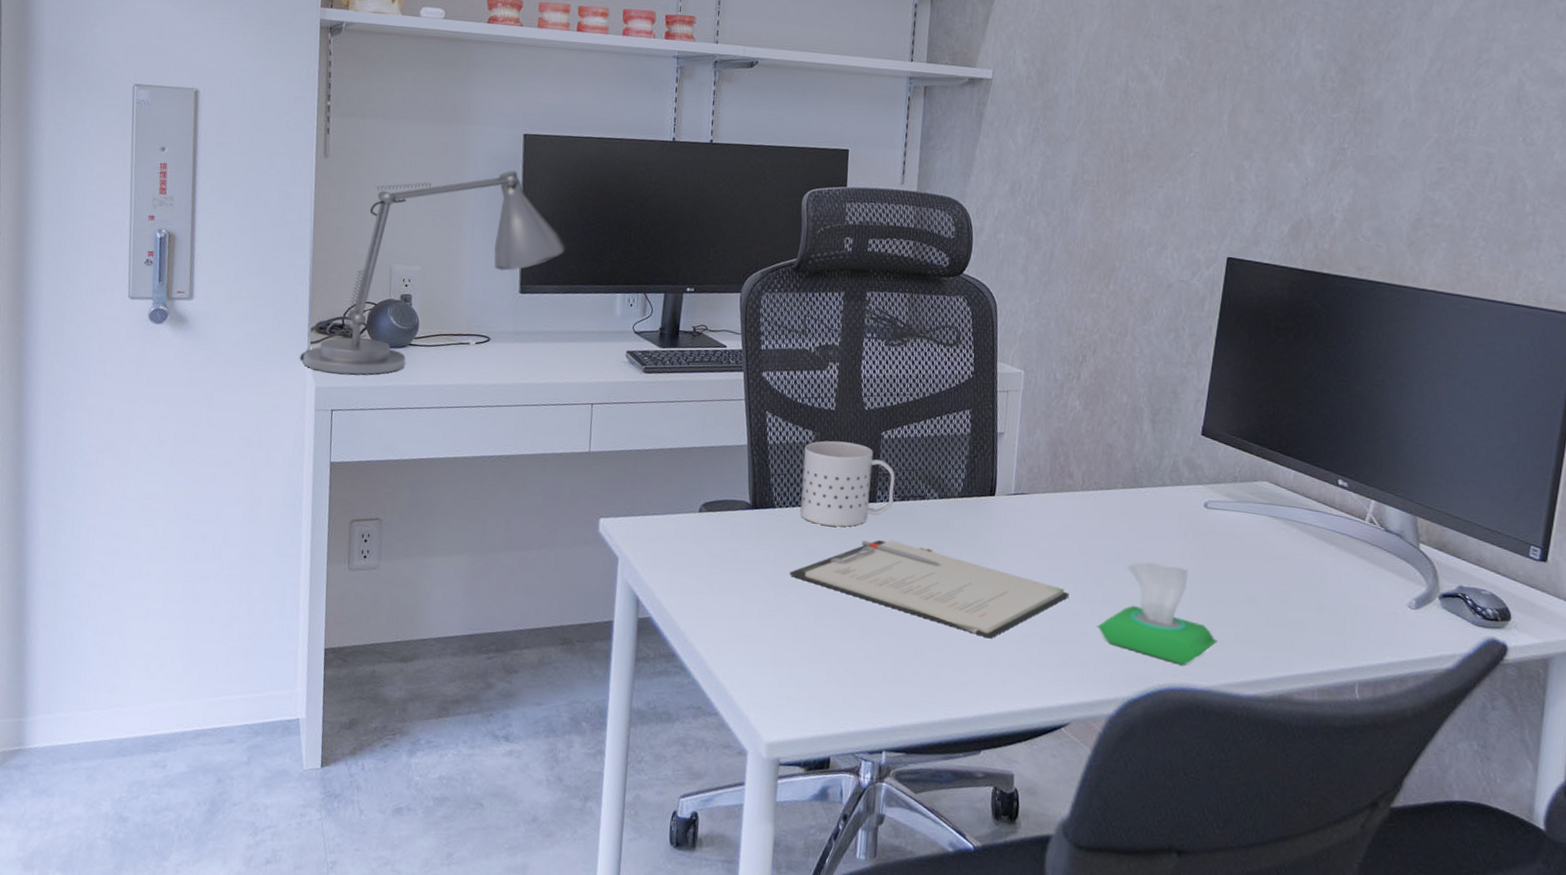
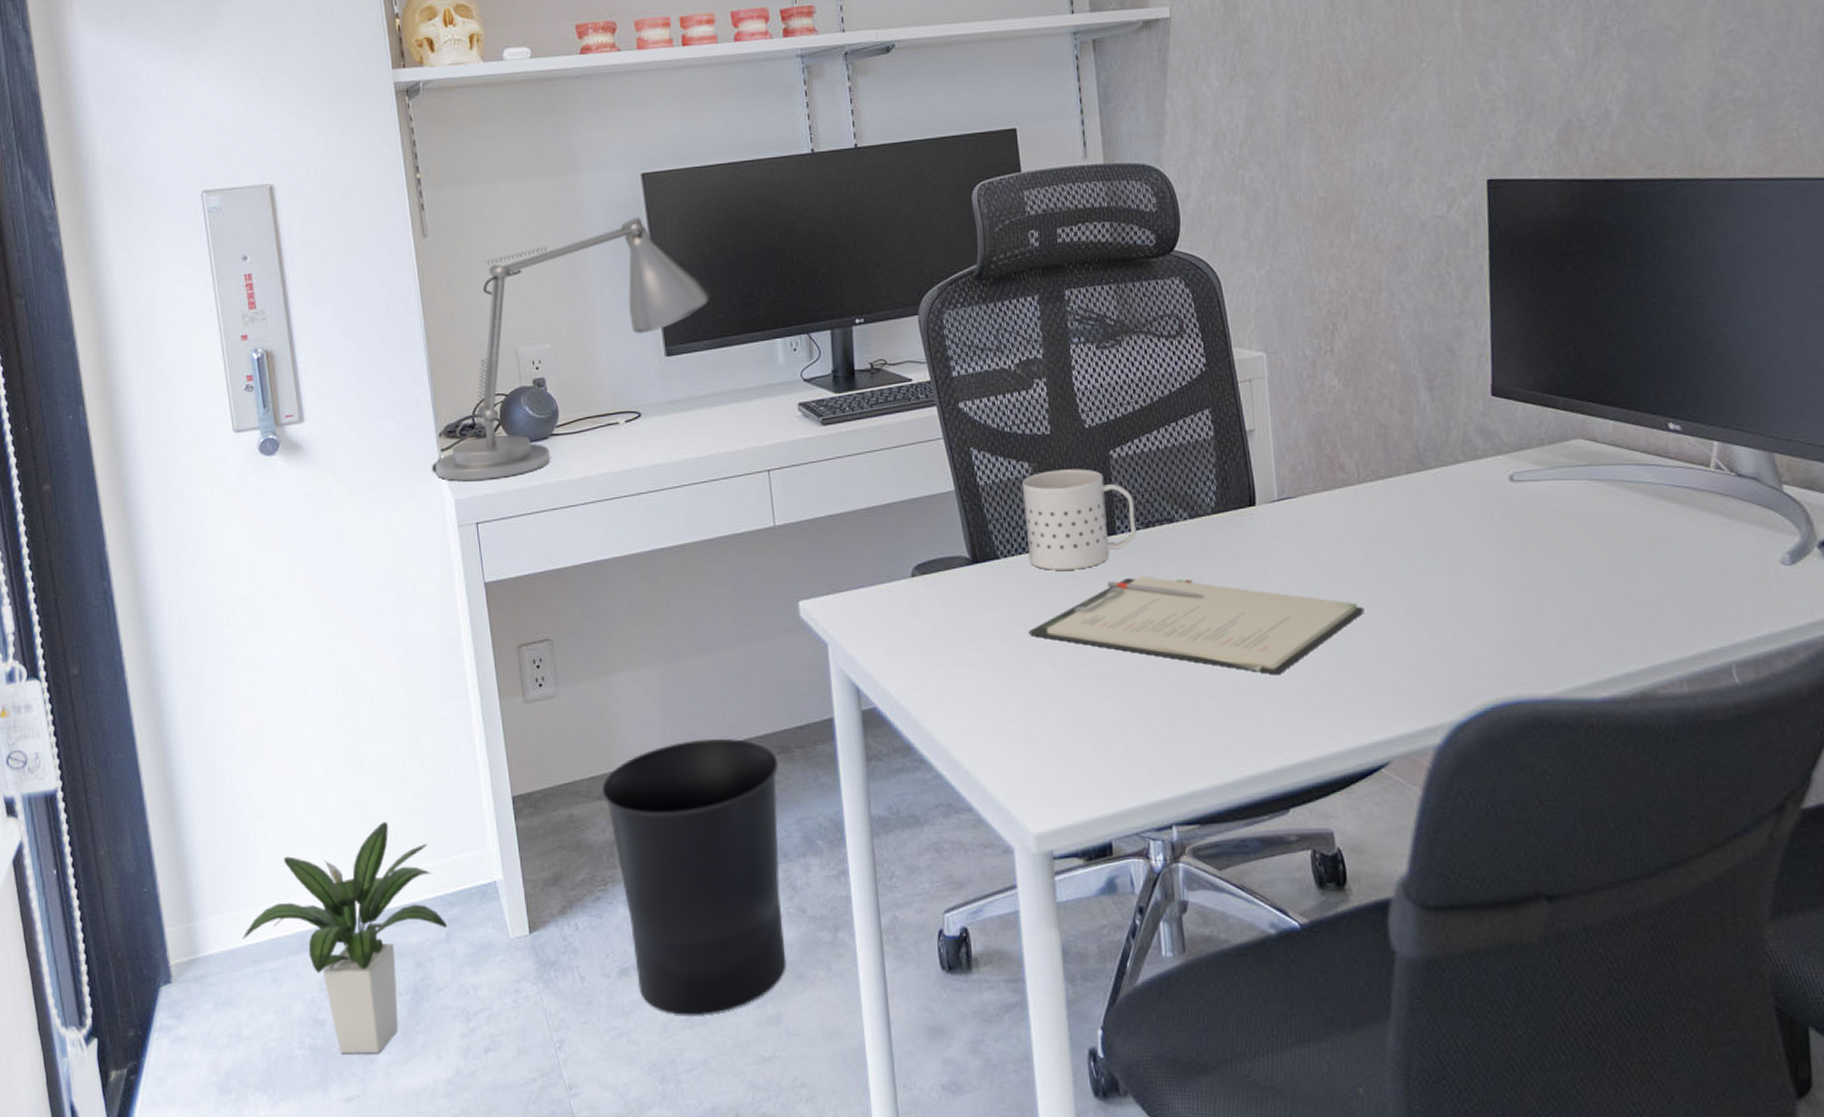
potted plant: none [66,654,250,852] -> present [243,821,448,1054]
waste bin: none [403,622,561,856] -> present [601,739,786,1015]
wet wipes pack: present [1096,562,1217,665] -> none [1403,556,1553,673]

